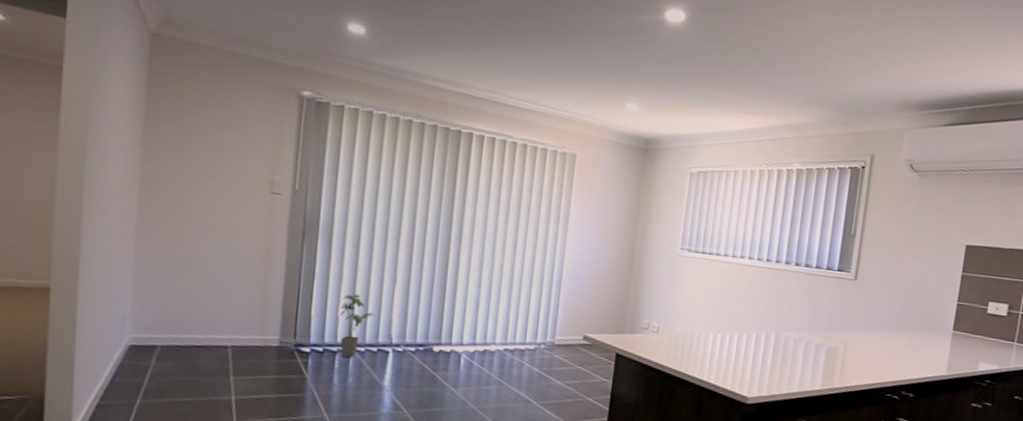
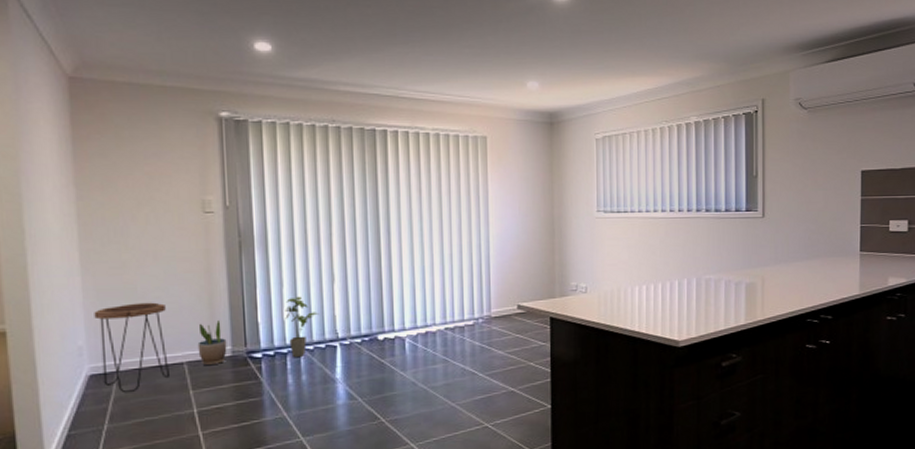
side table: none [142,277,218,370] -> present [94,302,169,394]
potted plant: none [244,307,276,354] -> present [197,320,227,366]

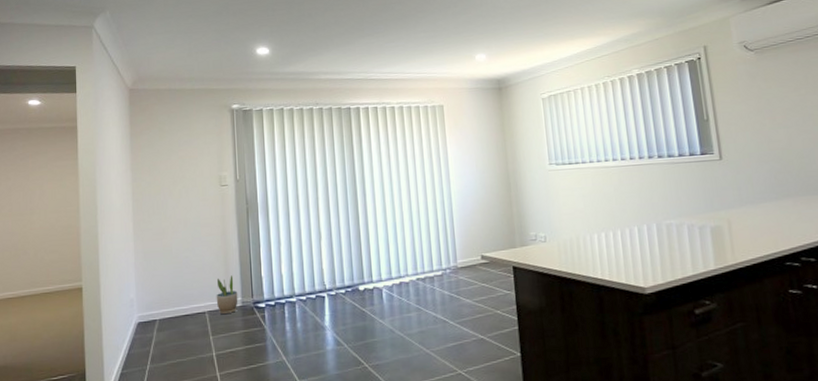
side table: present [94,302,169,394] -> none [142,261,195,338]
house plant: present [285,296,319,358] -> none [282,253,310,308]

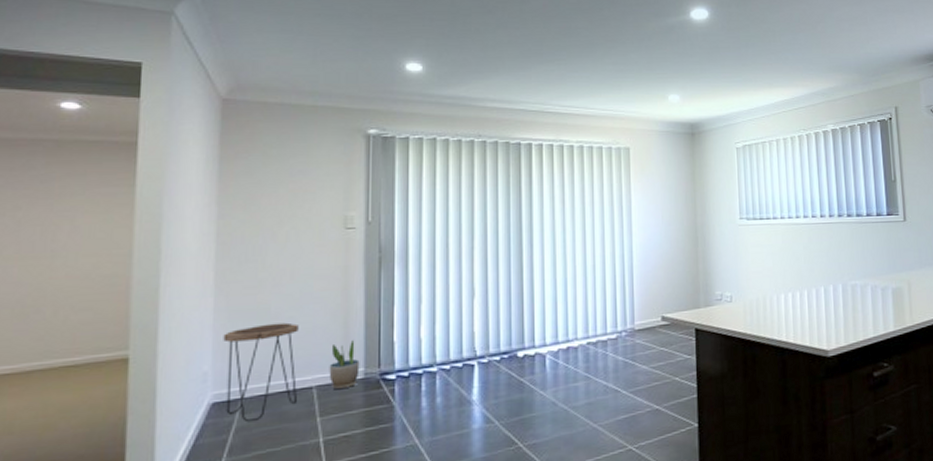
side table: none [142,261,195,338] -> present [223,322,299,423]

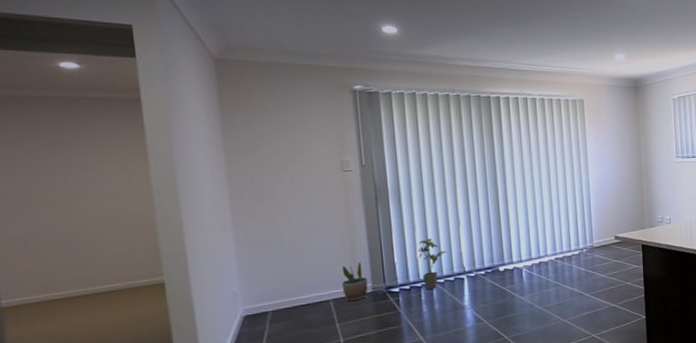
side table: present [223,322,299,423] -> none [246,250,317,330]
house plant: none [422,313,458,379] -> present [417,238,448,290]

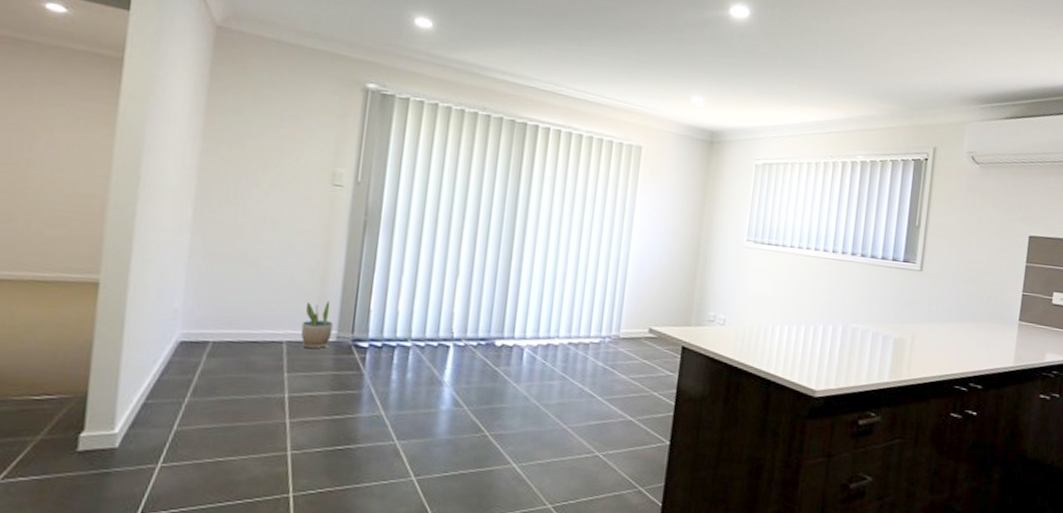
house plant: present [417,238,448,290] -> none [399,287,437,354]

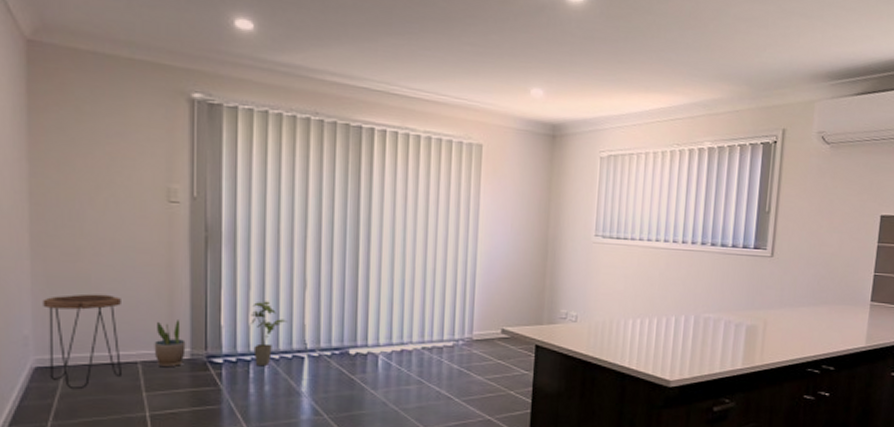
side table: none [193,270,275,367] -> present [43,293,121,390]
house plant: none [399,287,437,354] -> present [250,301,288,367]

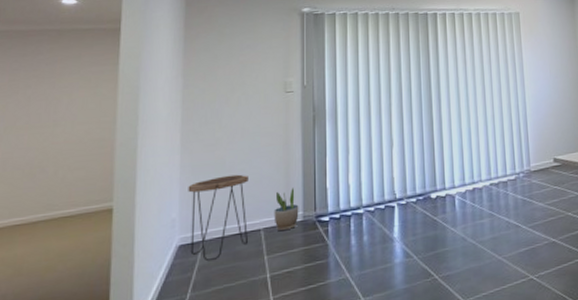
house plant: present [250,301,288,367] -> none [350,161,380,220]

